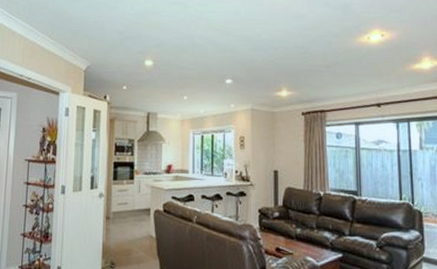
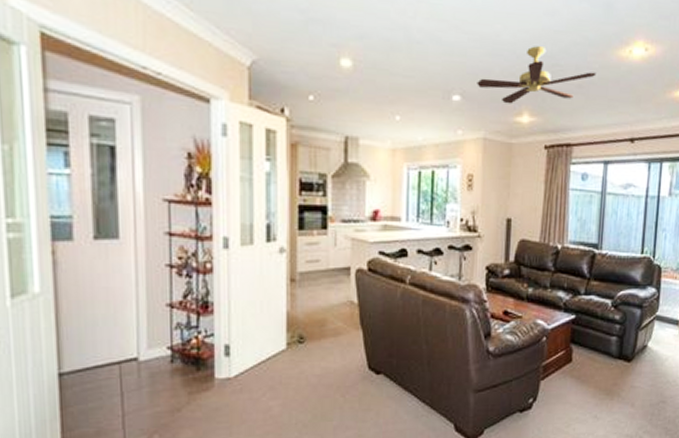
ceiling fan: none [244,41,341,83] -> present [477,46,597,104]

